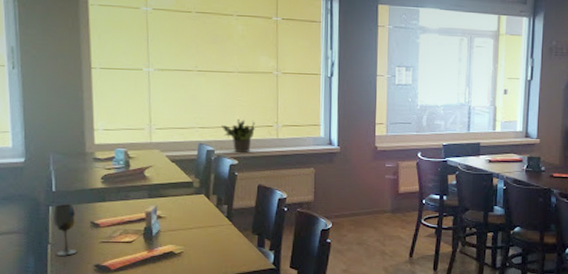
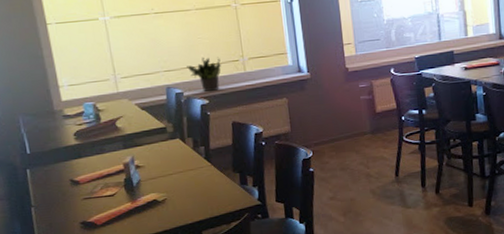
wine glass: present [52,204,77,256] -> none [31,165,61,218]

